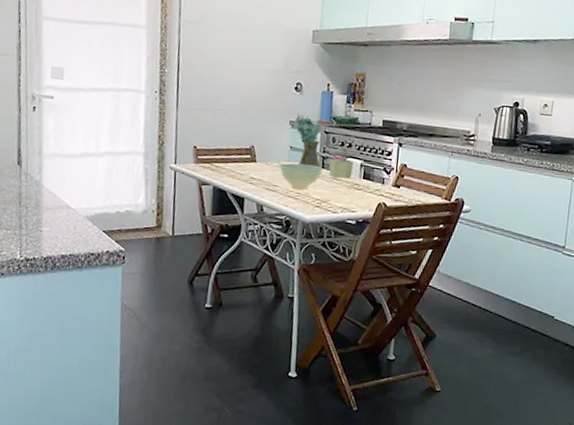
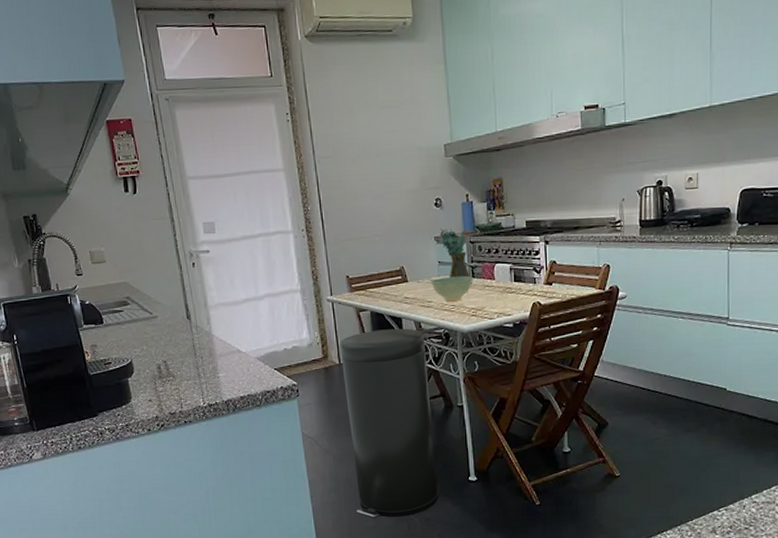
pedal bin: none [165,206,265,406] -> present [340,328,439,518]
jar: present [328,149,356,179] -> none [477,256,503,285]

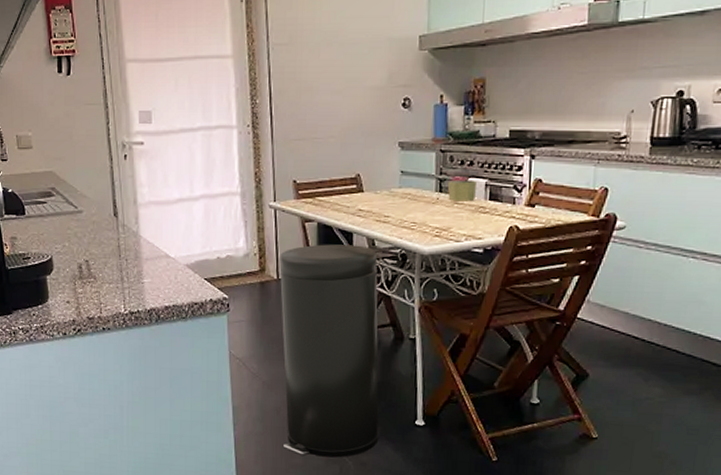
bowl: present [430,275,473,302] -> none [390,189,441,218]
vase: present [440,228,471,278] -> none [405,133,438,192]
jar: none [477,256,503,285] -> present [446,169,479,202]

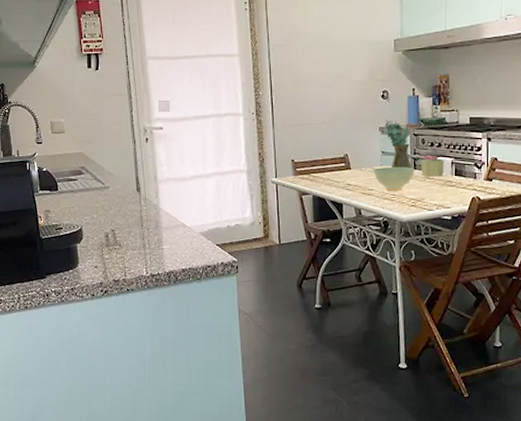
pedal bin: present [279,244,379,458] -> none [281,213,369,398]
bowl: none [390,189,441,218] -> present [373,166,415,191]
vase: none [405,133,438,192] -> present [385,119,413,169]

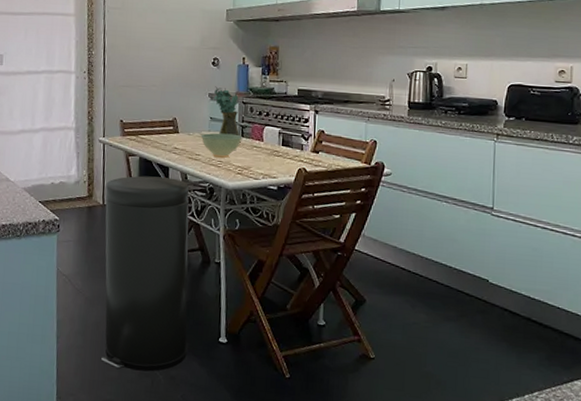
pedal bin: none [281,213,369,398] -> present [100,175,189,371]
jar: present [419,150,446,177] -> none [247,118,273,146]

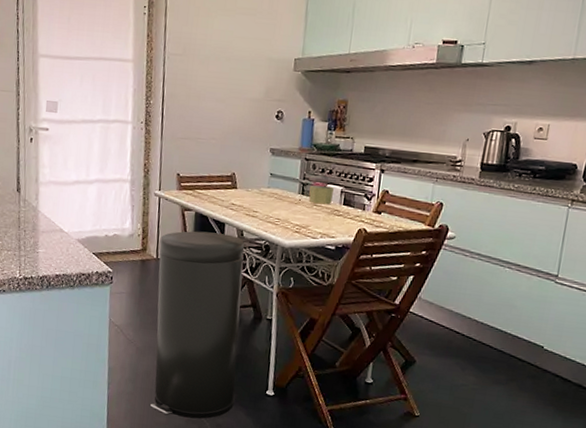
bowl: present [200,133,243,158] -> none [259,189,303,216]
vase: present [214,86,240,137] -> none [275,141,302,194]
jar: none [247,118,273,146] -> present [308,175,336,205]

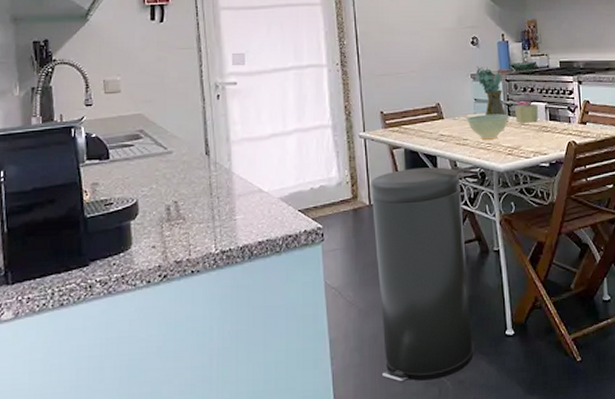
bowl: none [259,189,303,216] -> present [466,113,509,140]
vase: none [275,141,302,194] -> present [476,66,507,116]

